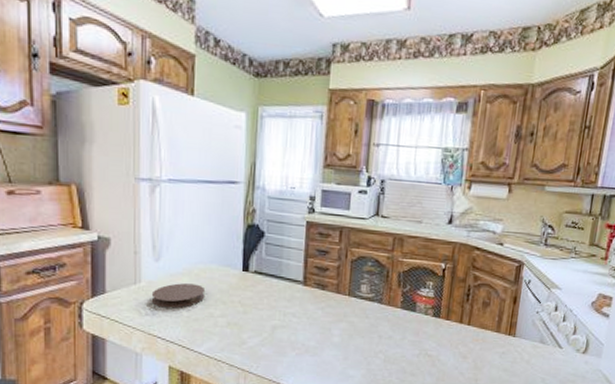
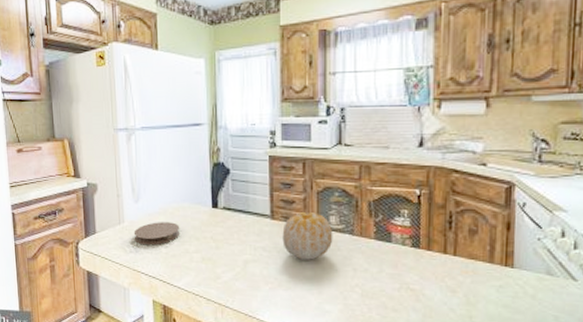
fruit: none [313,280,363,327] -> present [282,212,333,260]

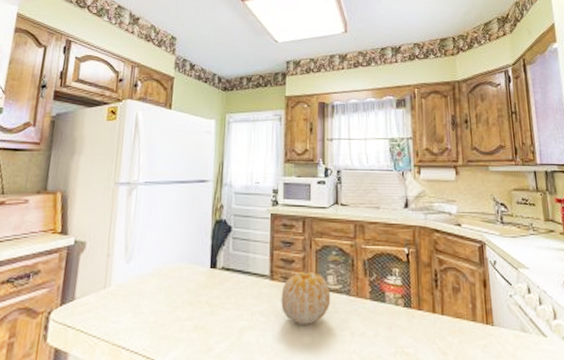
coaster: present [133,222,180,246] -> none [119,285,174,313]

